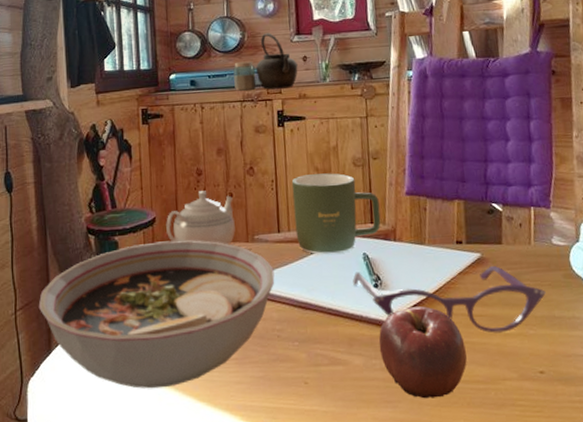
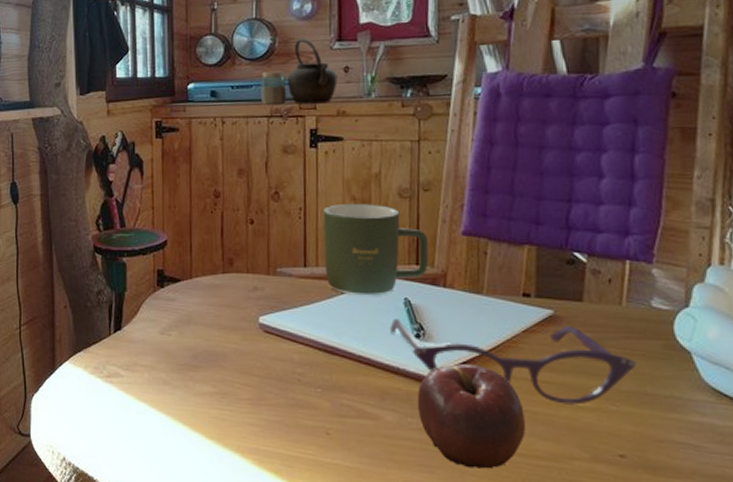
bowl: present [38,240,275,389] -> none [43,266,298,421]
teapot: present [166,191,235,245] -> none [178,215,255,276]

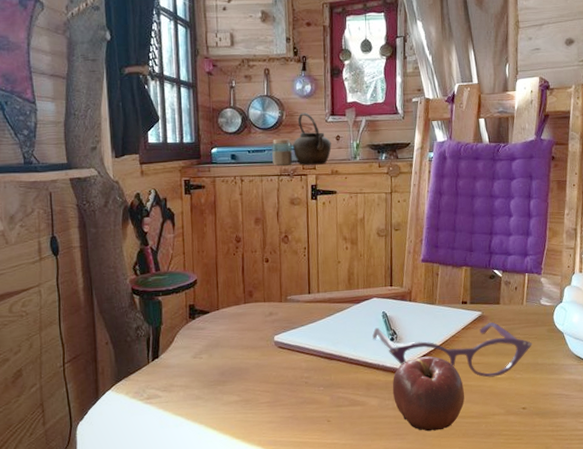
mug: present [323,204,429,297] -> none [322,242,399,314]

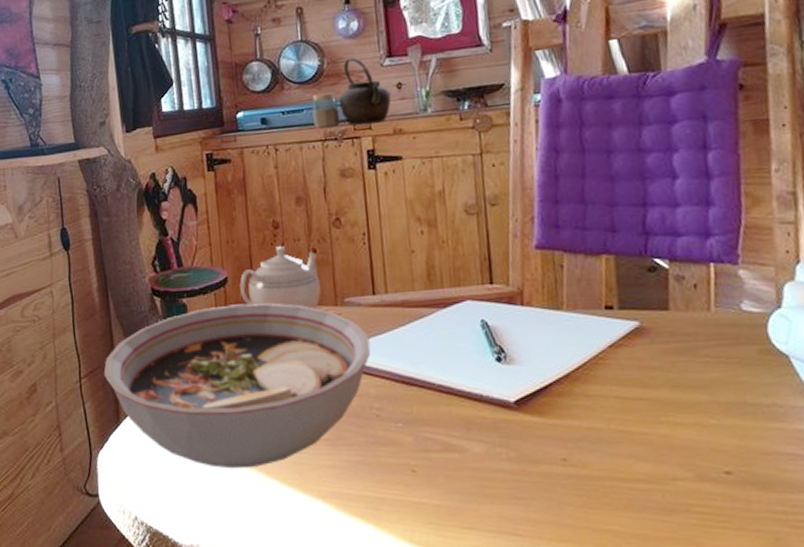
bowl: none [85,300,305,429] -> present [103,303,371,469]
teapot: none [206,256,270,305] -> present [239,246,321,309]
eyeglasses: present [372,322,532,378] -> none [468,338,733,422]
apple: present [392,356,465,432] -> none [504,385,623,497]

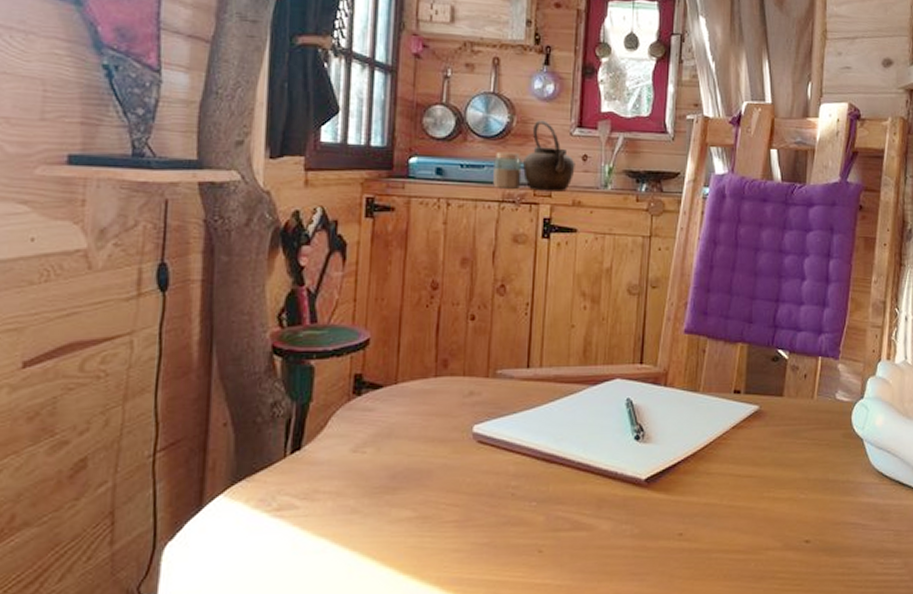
bowl: present [103,303,371,469] -> none [189,370,517,558]
teapot: present [239,246,321,309] -> none [382,309,475,380]

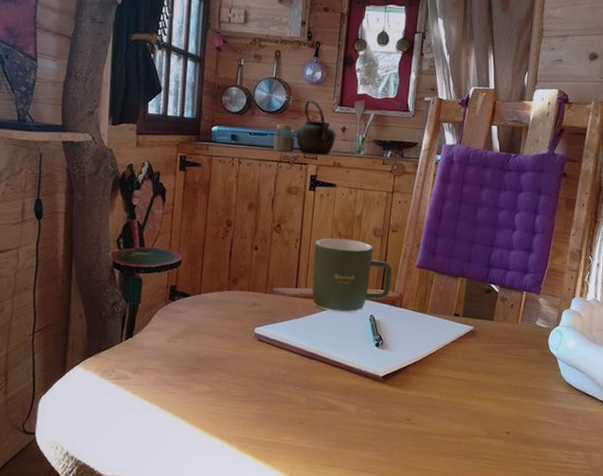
mug: none [549,300,652,399] -> present [312,238,392,314]

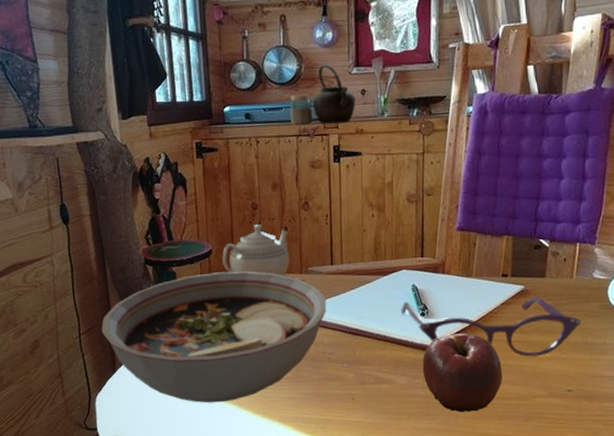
bowl: none [57,283,287,416] -> present [101,271,327,403]
teapot: none [190,241,258,294] -> present [222,224,290,276]
mug: present [312,238,392,314] -> none [345,208,431,287]
eyeglasses: none [357,331,523,397] -> present [401,297,582,357]
apple: none [371,367,447,446] -> present [422,333,502,413]

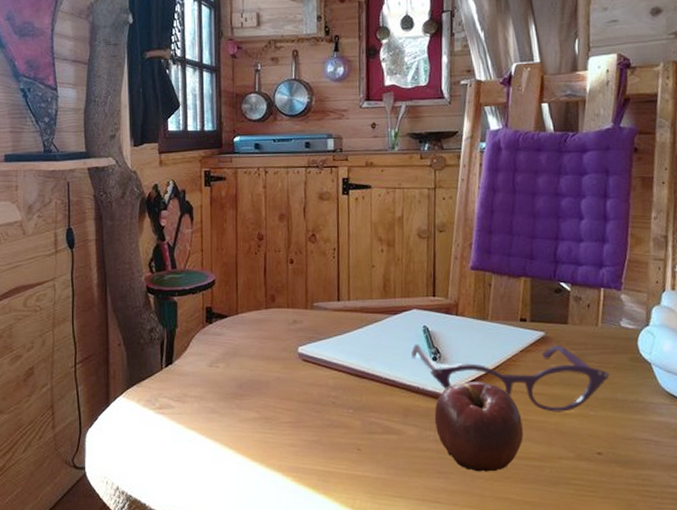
bowl: present [101,271,327,403] -> none [97,303,332,446]
teapot: present [222,224,290,276] -> none [225,256,295,311]
peanut butter: present [289,94,313,126] -> none [299,126,323,157]
kettle: present [313,64,356,124] -> none [323,97,366,156]

